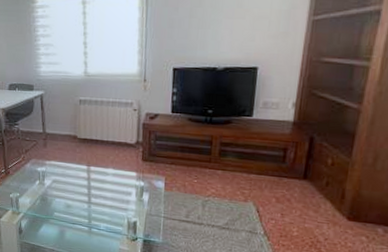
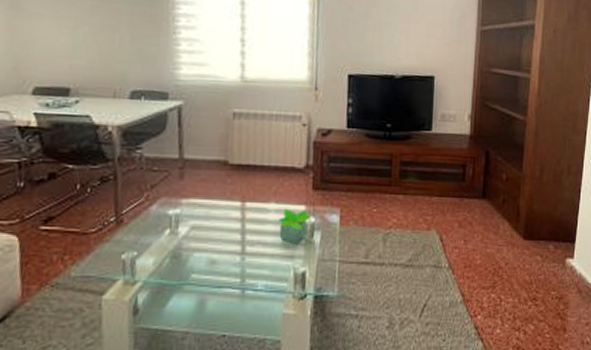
potted plant: none [115,173,142,201] -> present [278,208,312,244]

